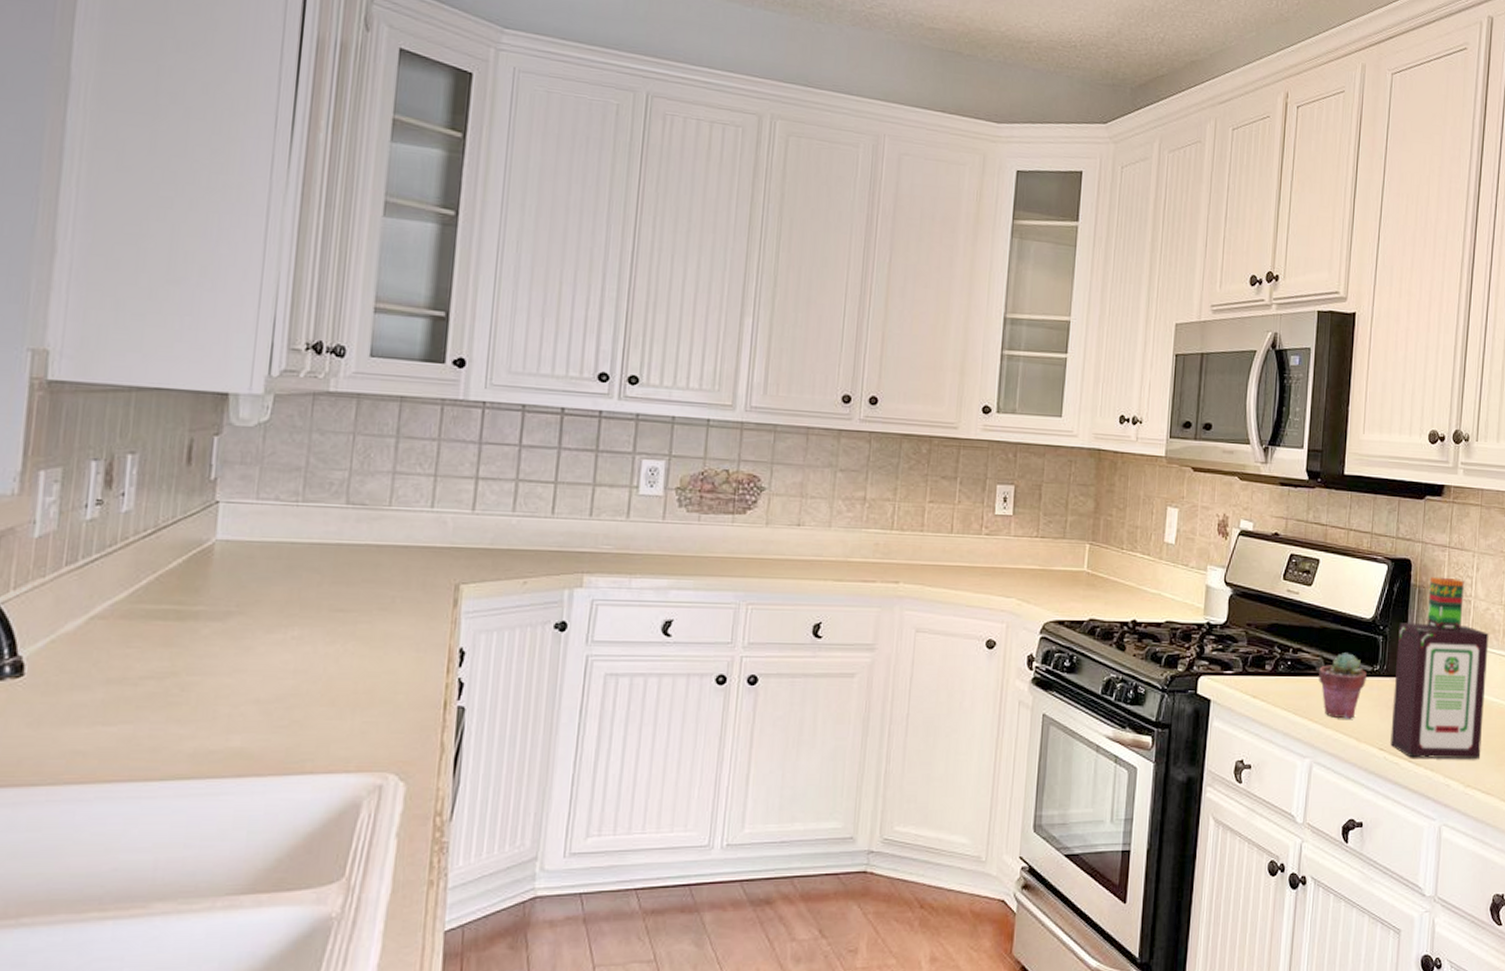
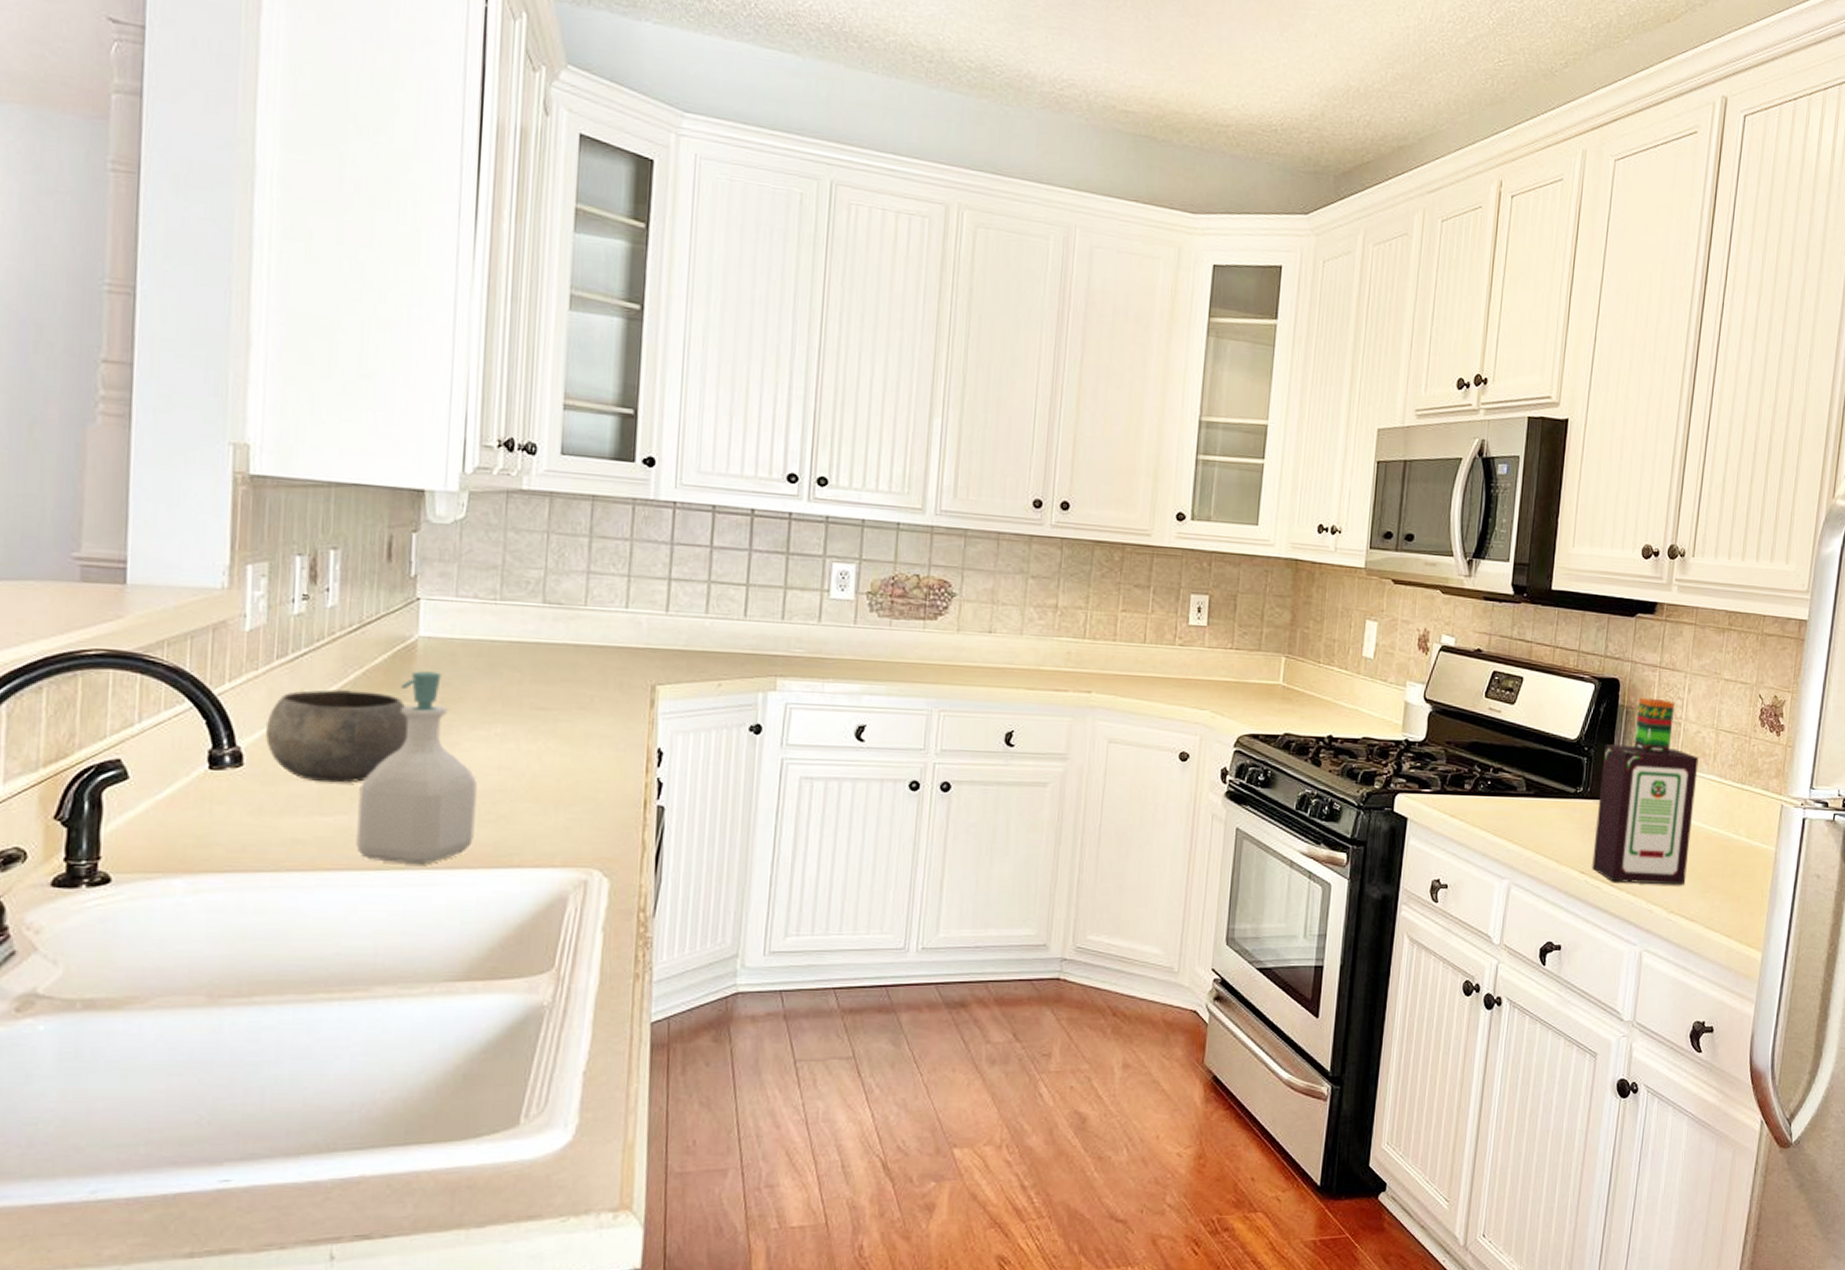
bowl: none [49,595,203,692] -> present [266,689,410,783]
soap bottle: none [140,575,271,774] -> present [356,671,477,865]
potted succulent: present [1319,653,1367,719] -> none [1519,773,1569,841]

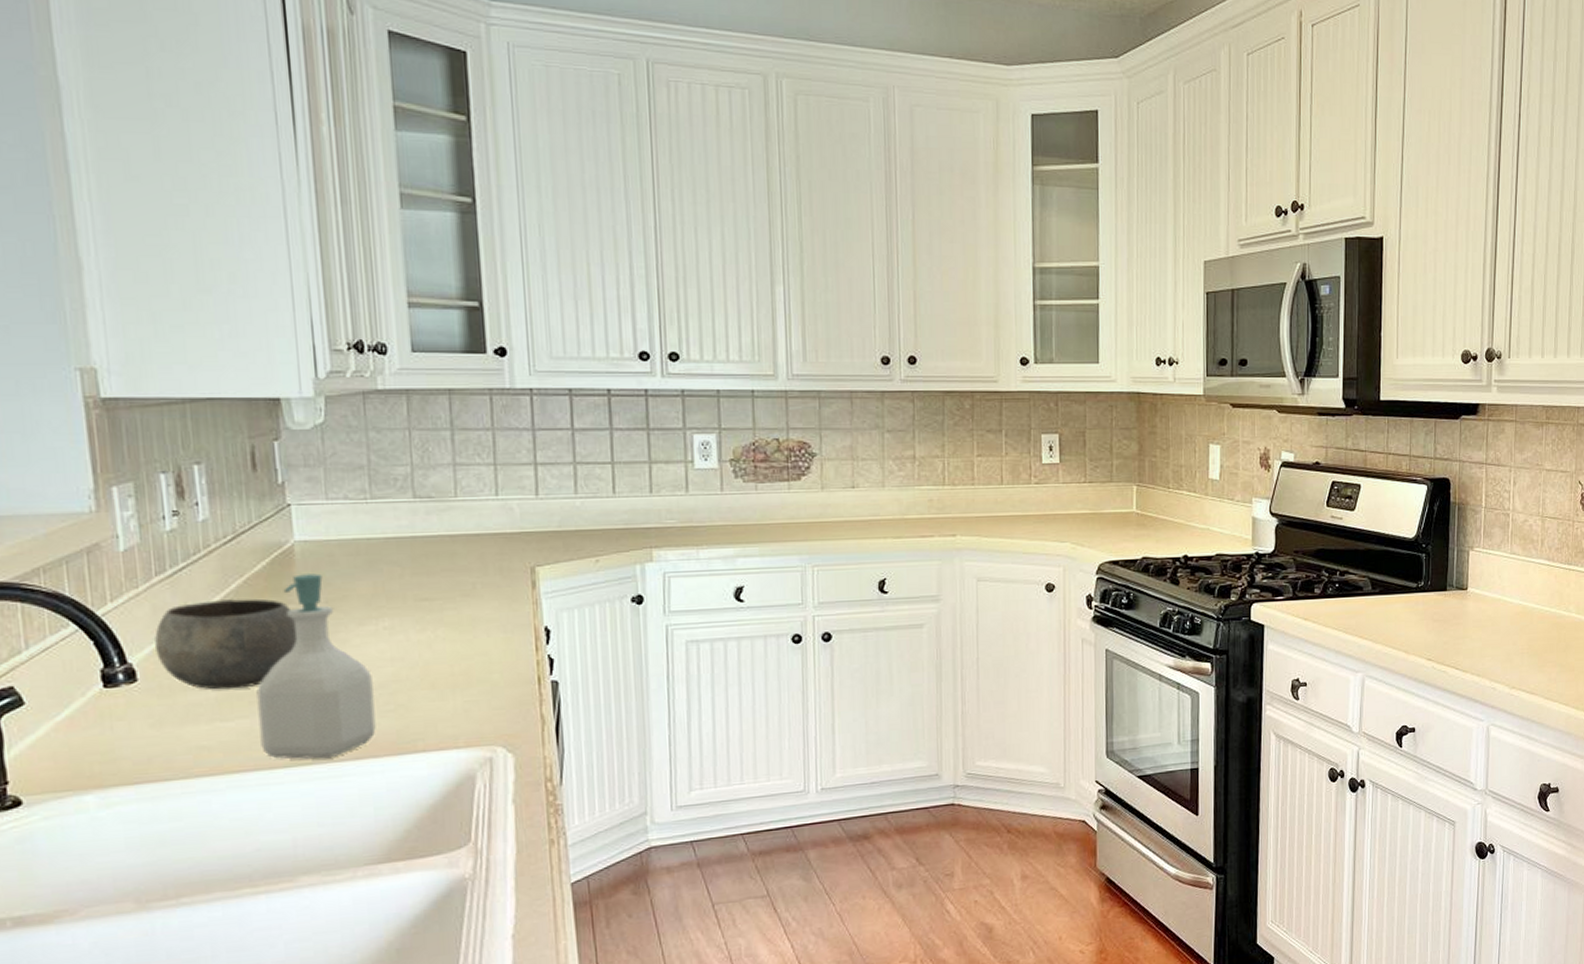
bottle: present [1592,697,1699,886] -> none [1438,493,1528,666]

